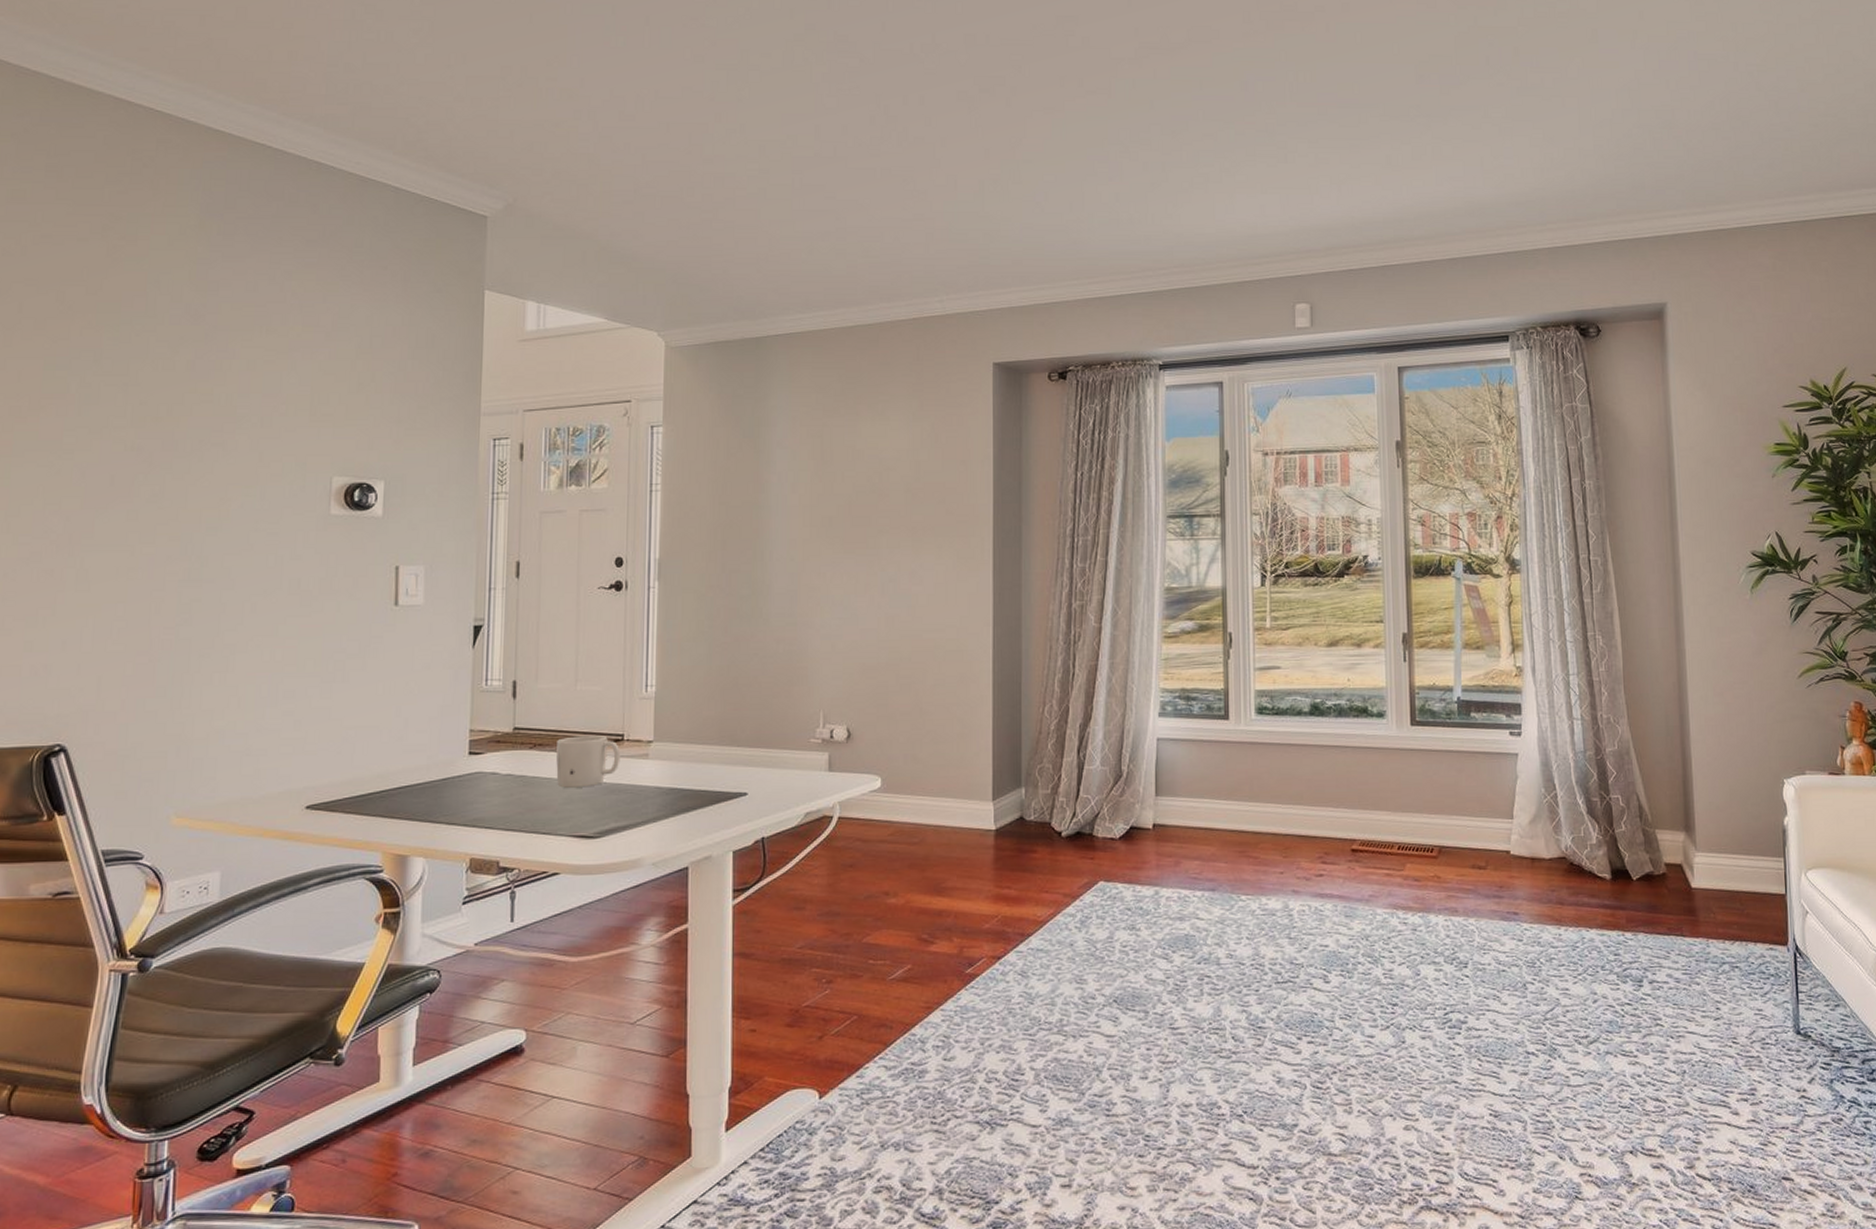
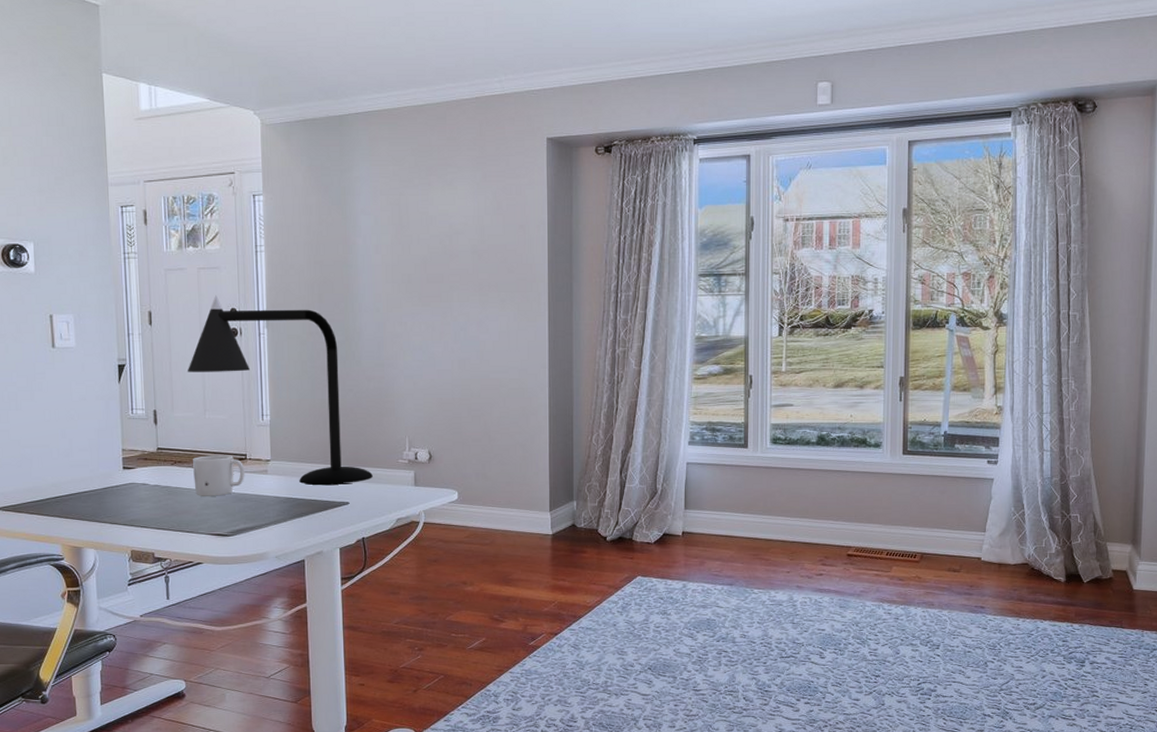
desk lamp: none [557,542,778,771] -> present [187,295,373,485]

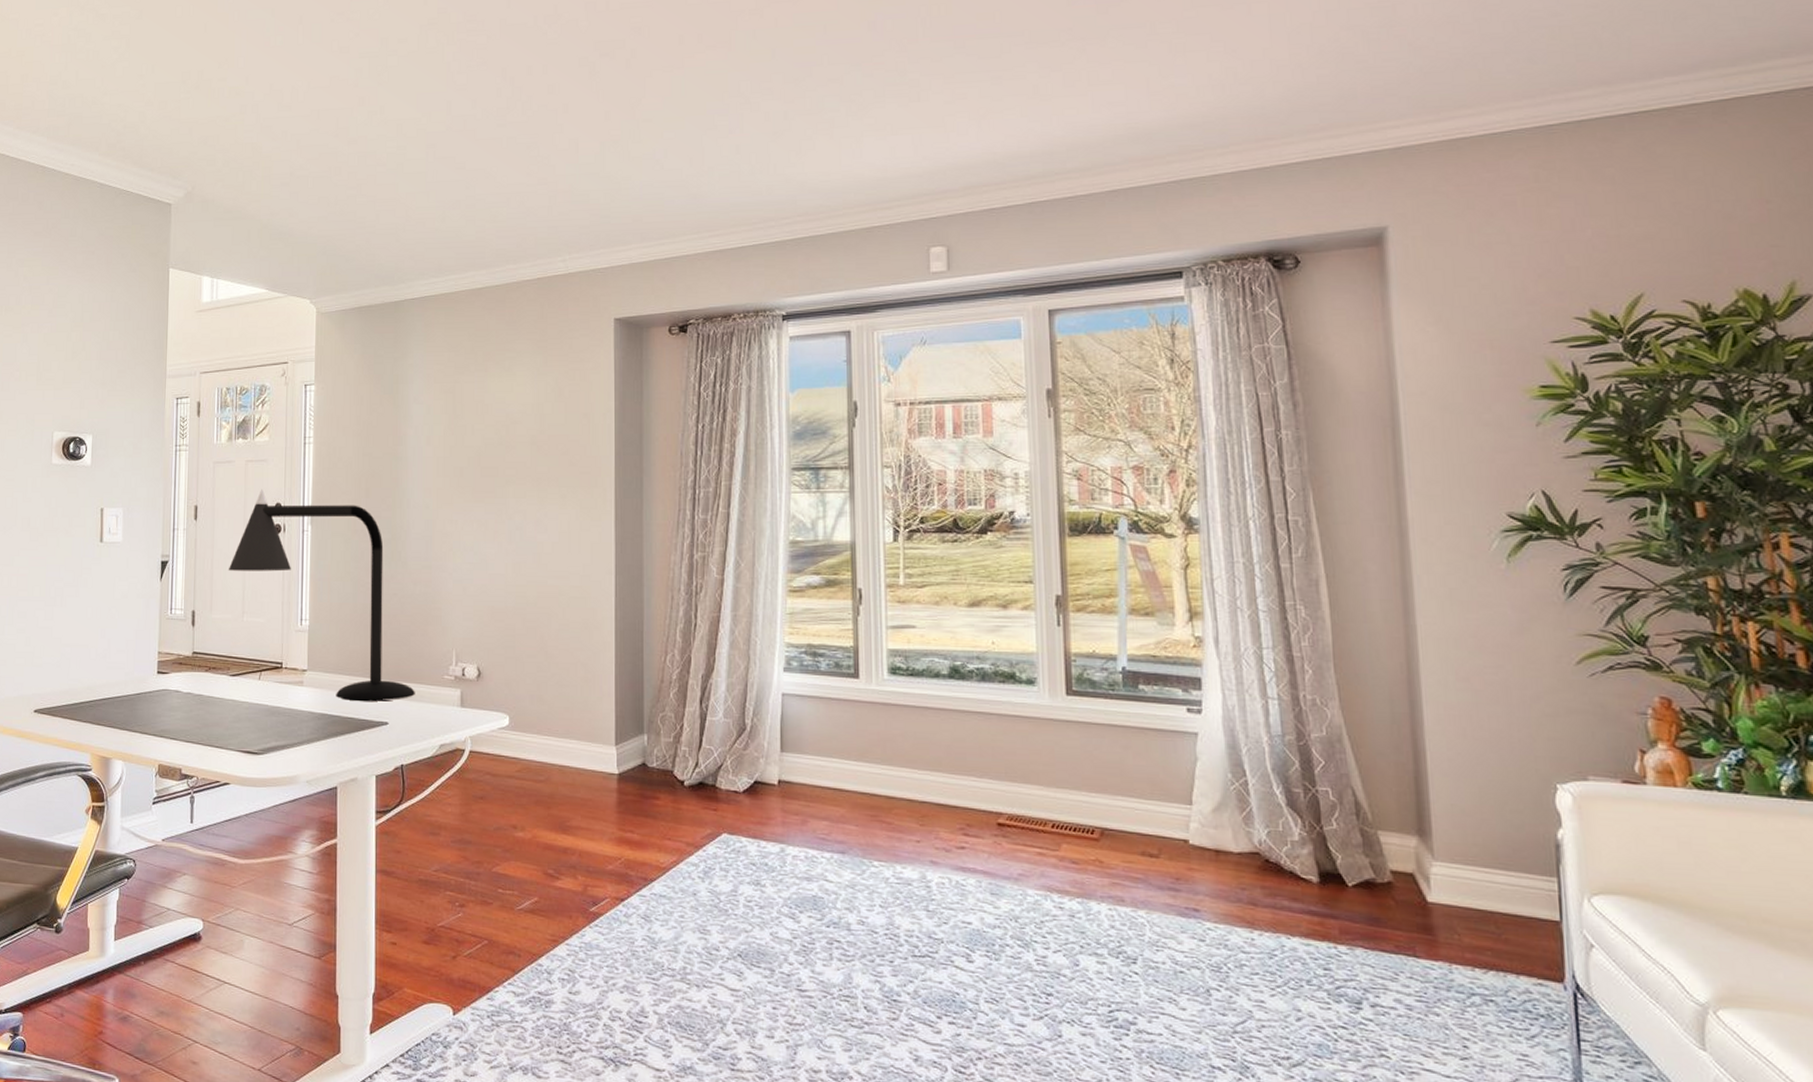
mug: present [193,455,245,496] -> none [227,662,280,708]

